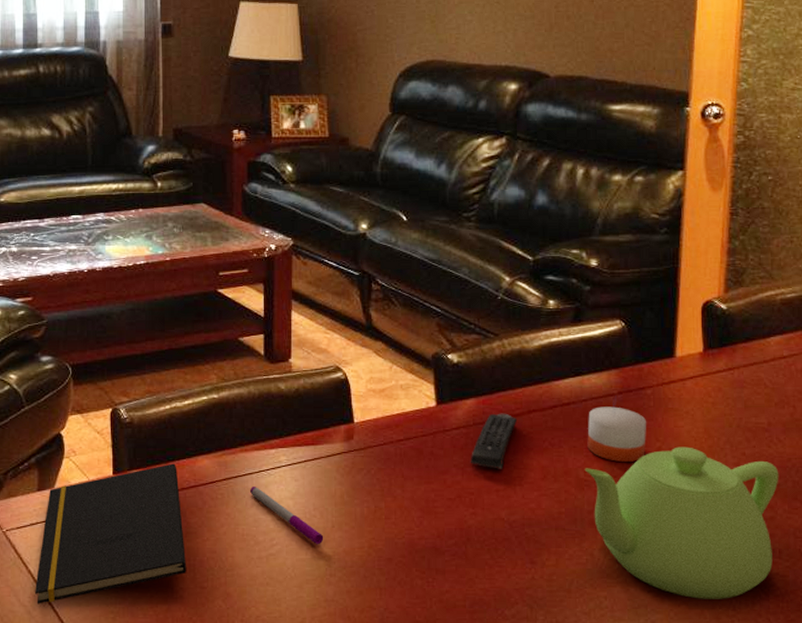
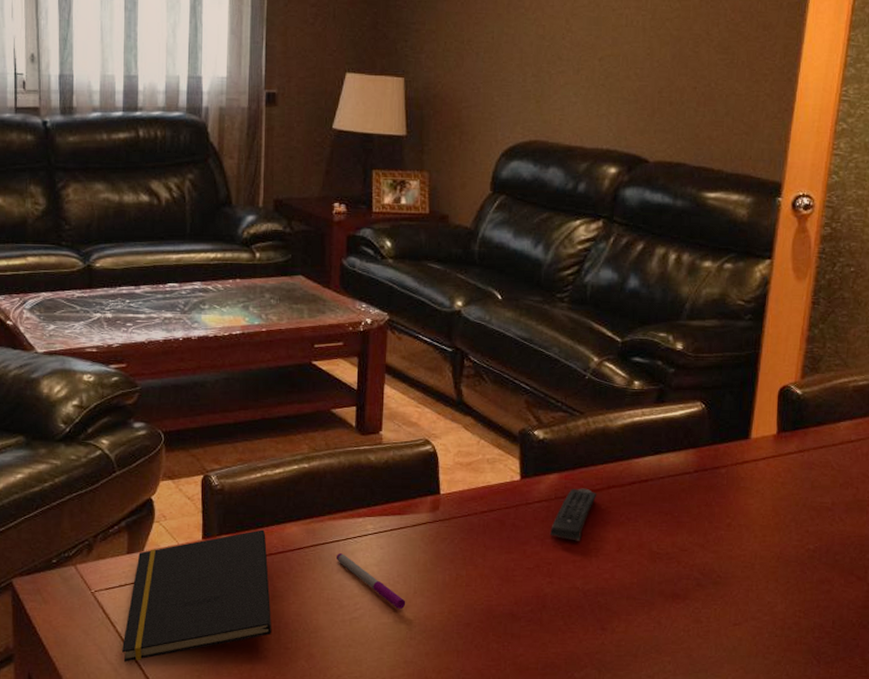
teapot: present [584,446,779,599] -> none [657,523,838,665]
candle: present [587,404,646,462] -> none [662,482,718,536]

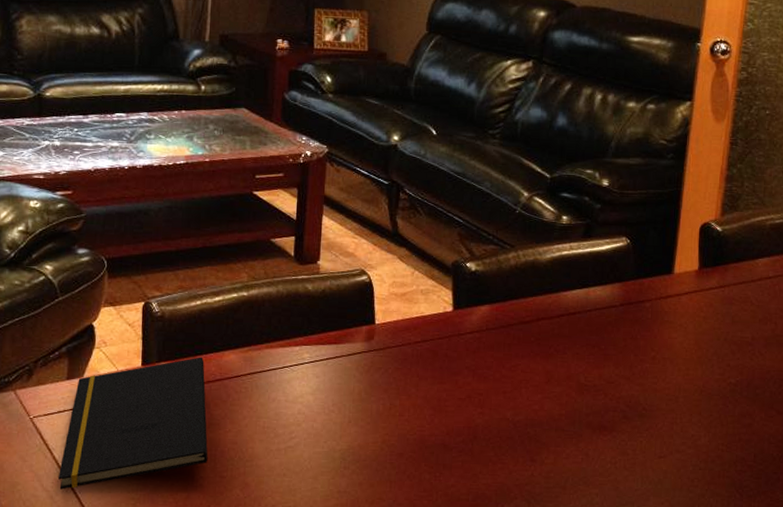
pen: present [337,553,406,610] -> none [273,382,341,439]
remote control: present [549,488,597,541] -> none [481,320,527,372]

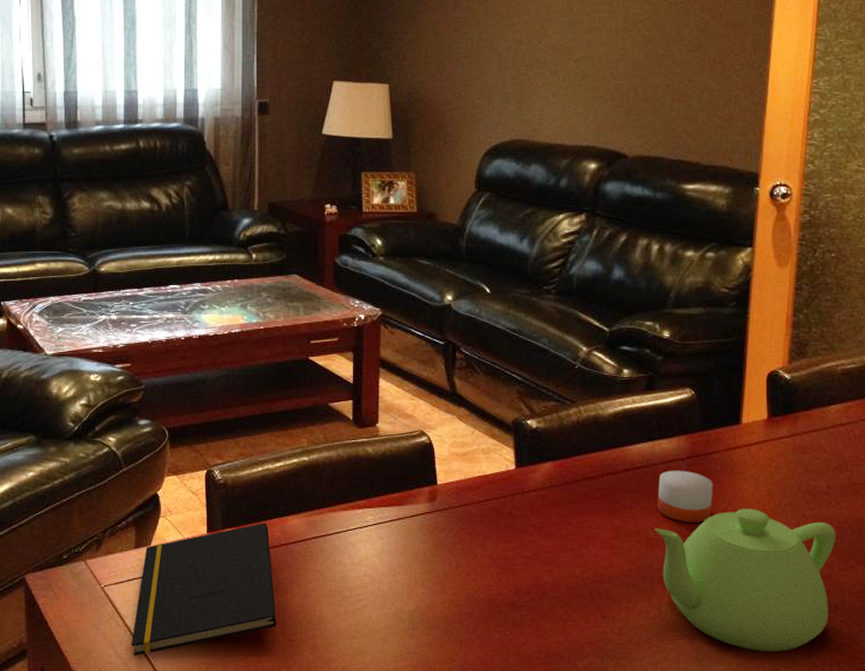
teapot: none [585,356,759,498] -> present [654,508,836,651]
candle: none [589,315,643,369] -> present [657,468,713,522]

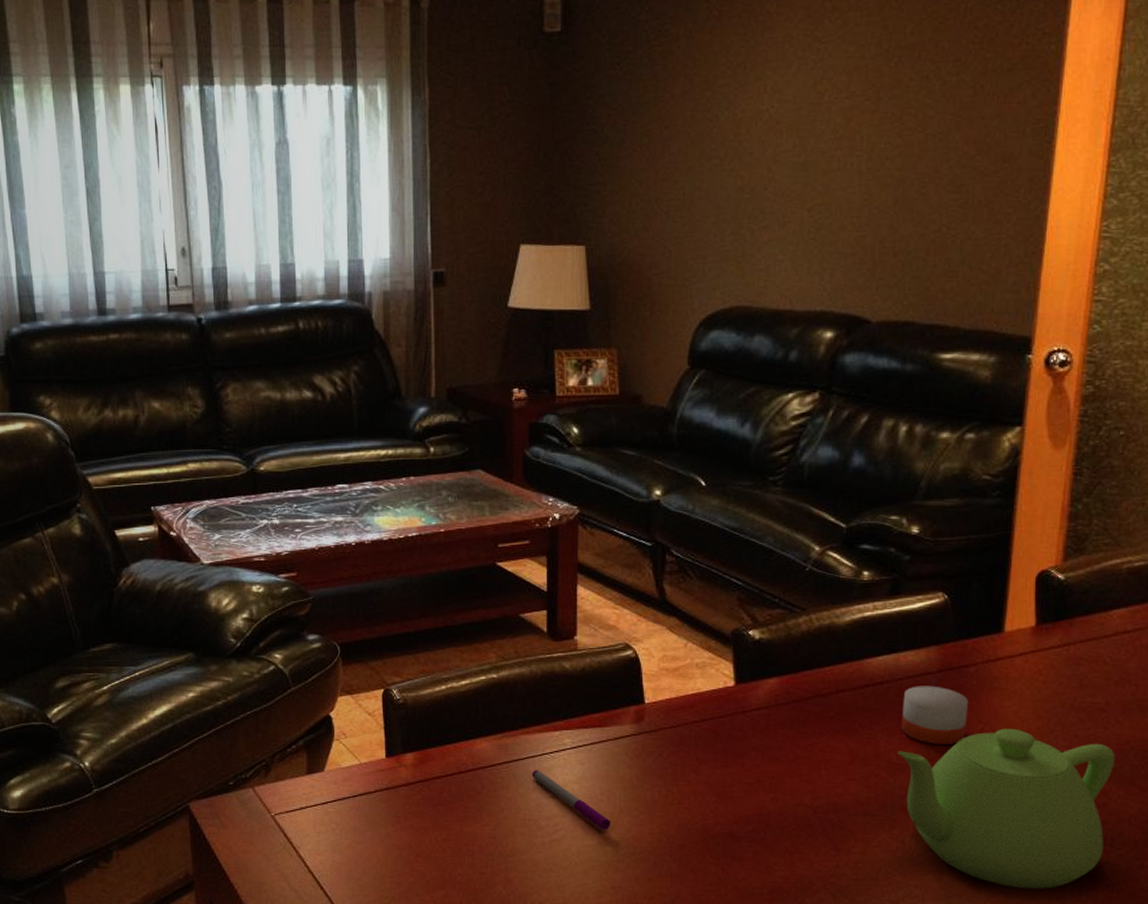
notepad: present [130,522,277,656] -> none [305,746,465,889]
pen: none [338,545,407,600] -> present [532,770,611,831]

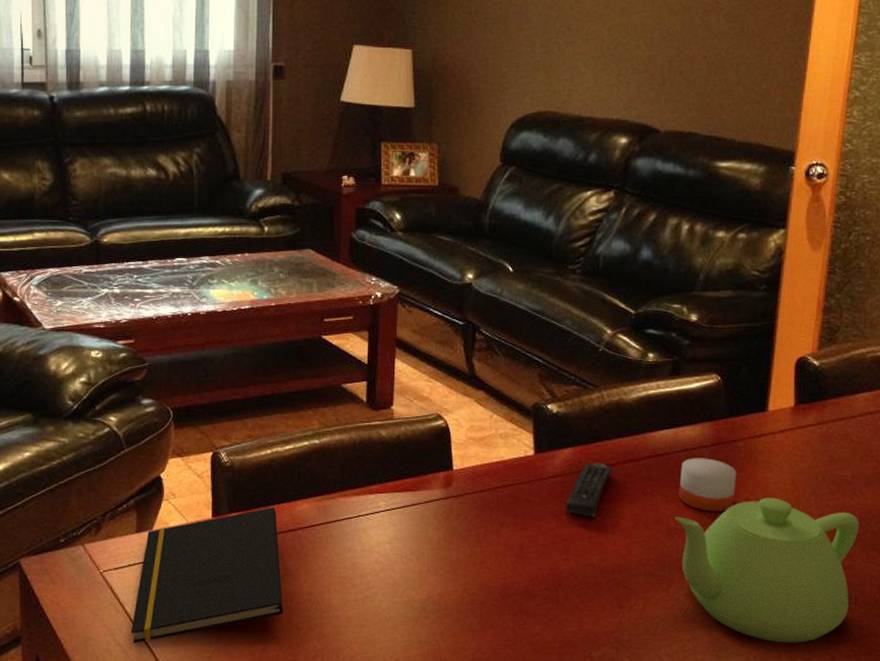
notepad: none [305,746,465,889] -> present [130,507,284,644]
pen: present [532,770,611,831] -> none [348,531,419,588]
remote control: none [771,693,825,752] -> present [564,462,613,517]

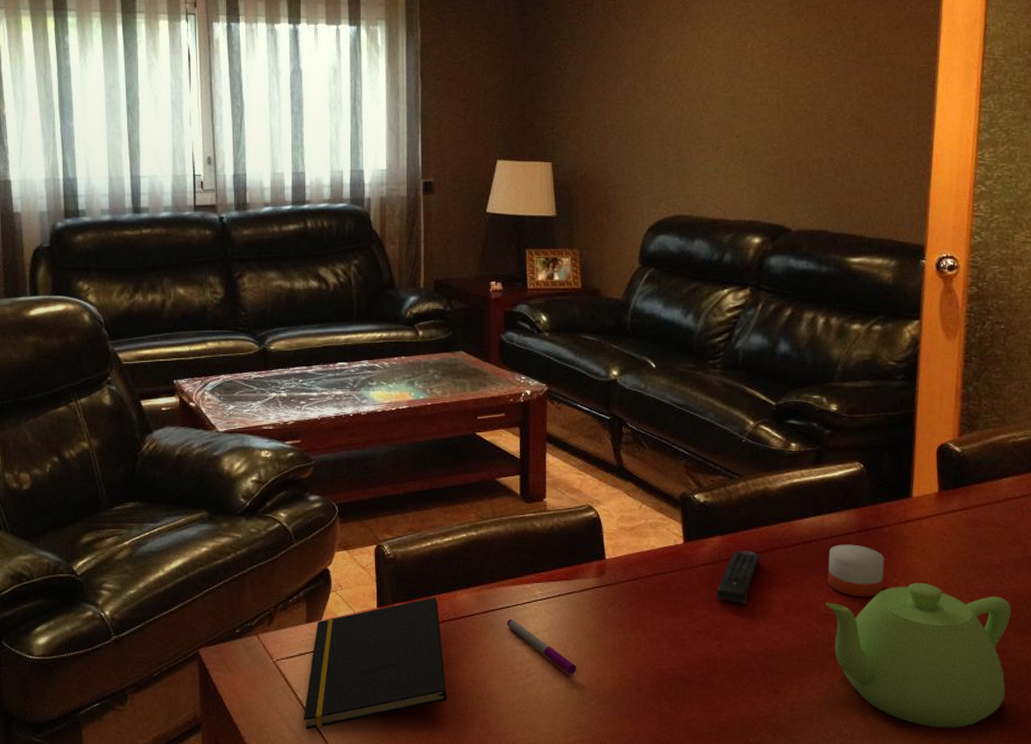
pen: none [348,531,419,588] -> present [507,619,577,675]

